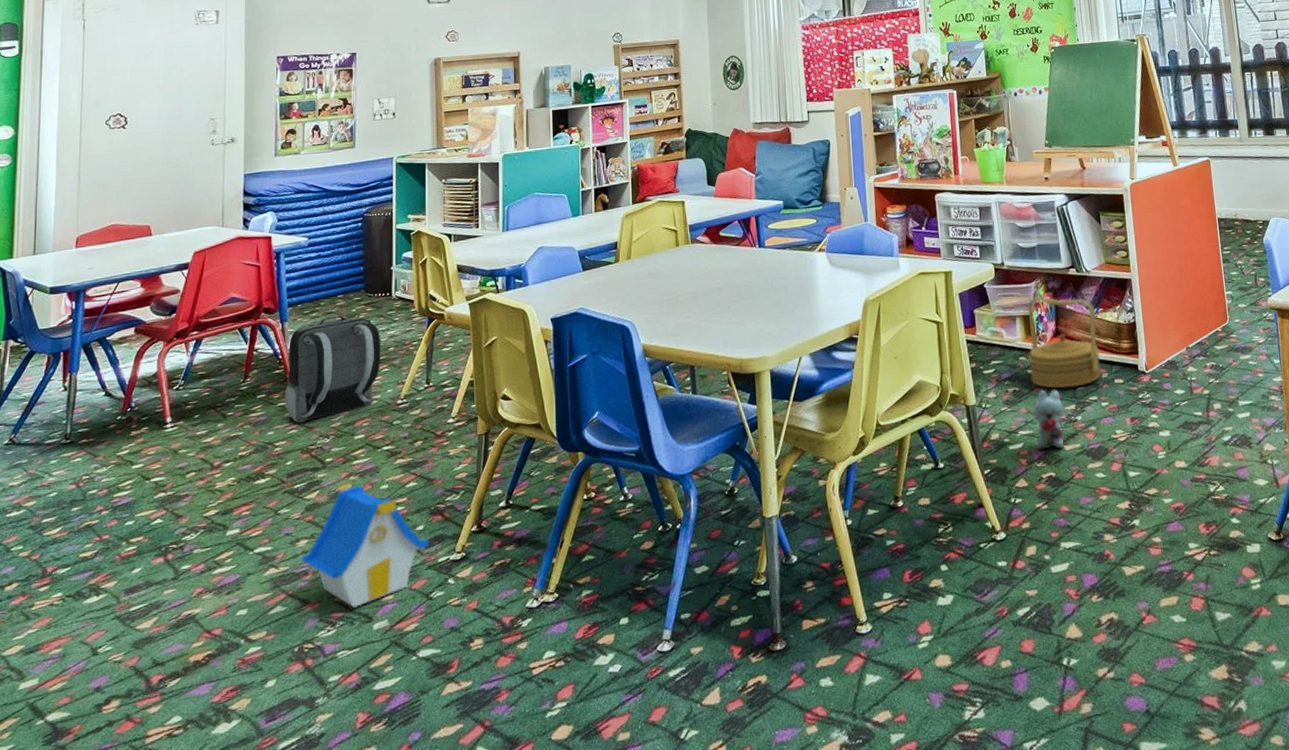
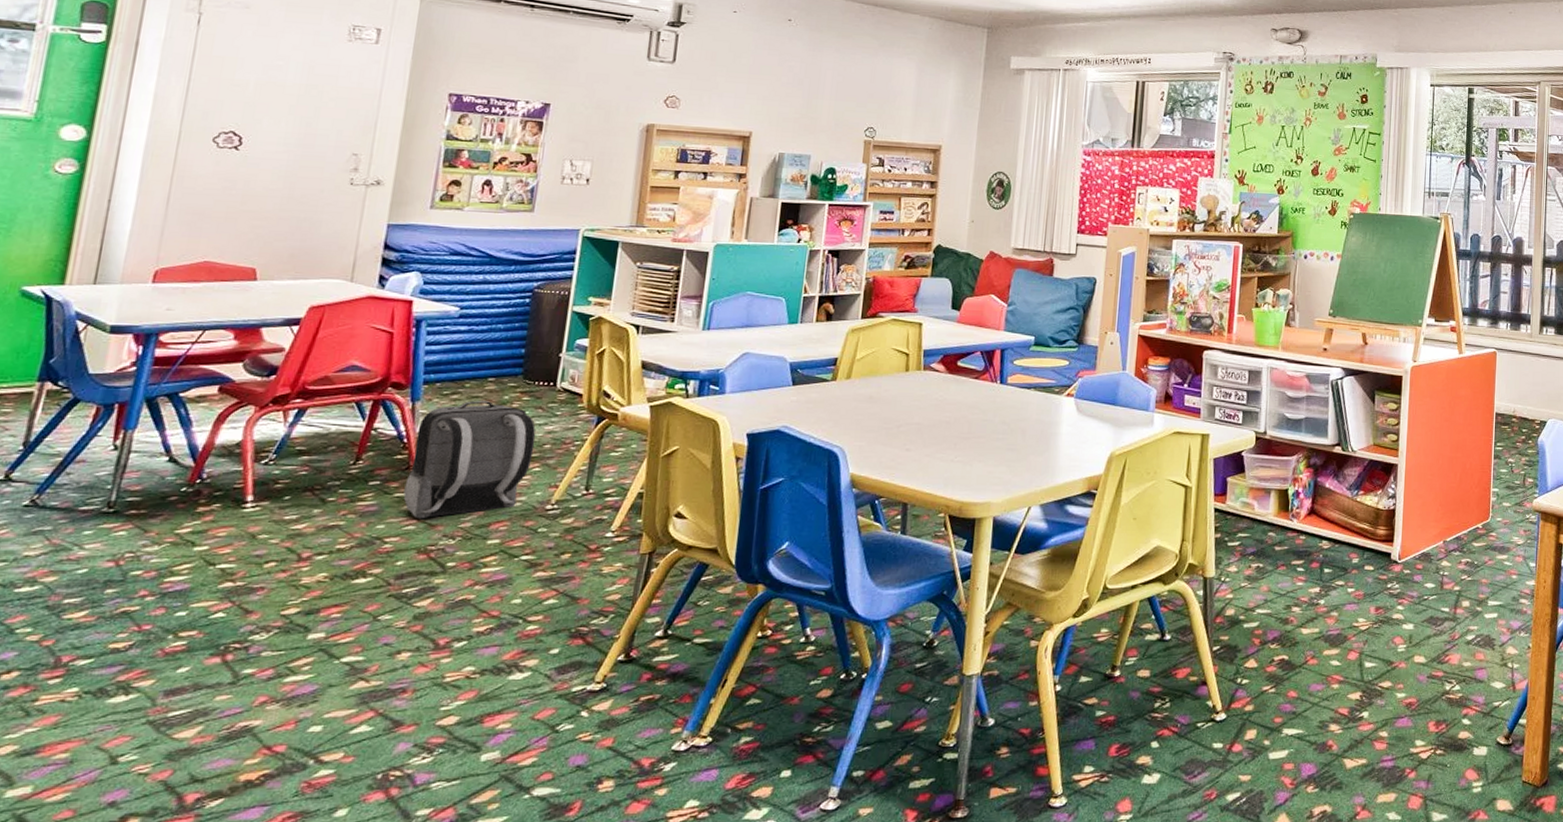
toy house: present [300,482,430,608] -> none [398,592,564,734]
basket: present [1027,296,1101,389] -> none [1276,471,1355,570]
plush toy: present [1033,389,1065,450] -> none [1273,568,1308,632]

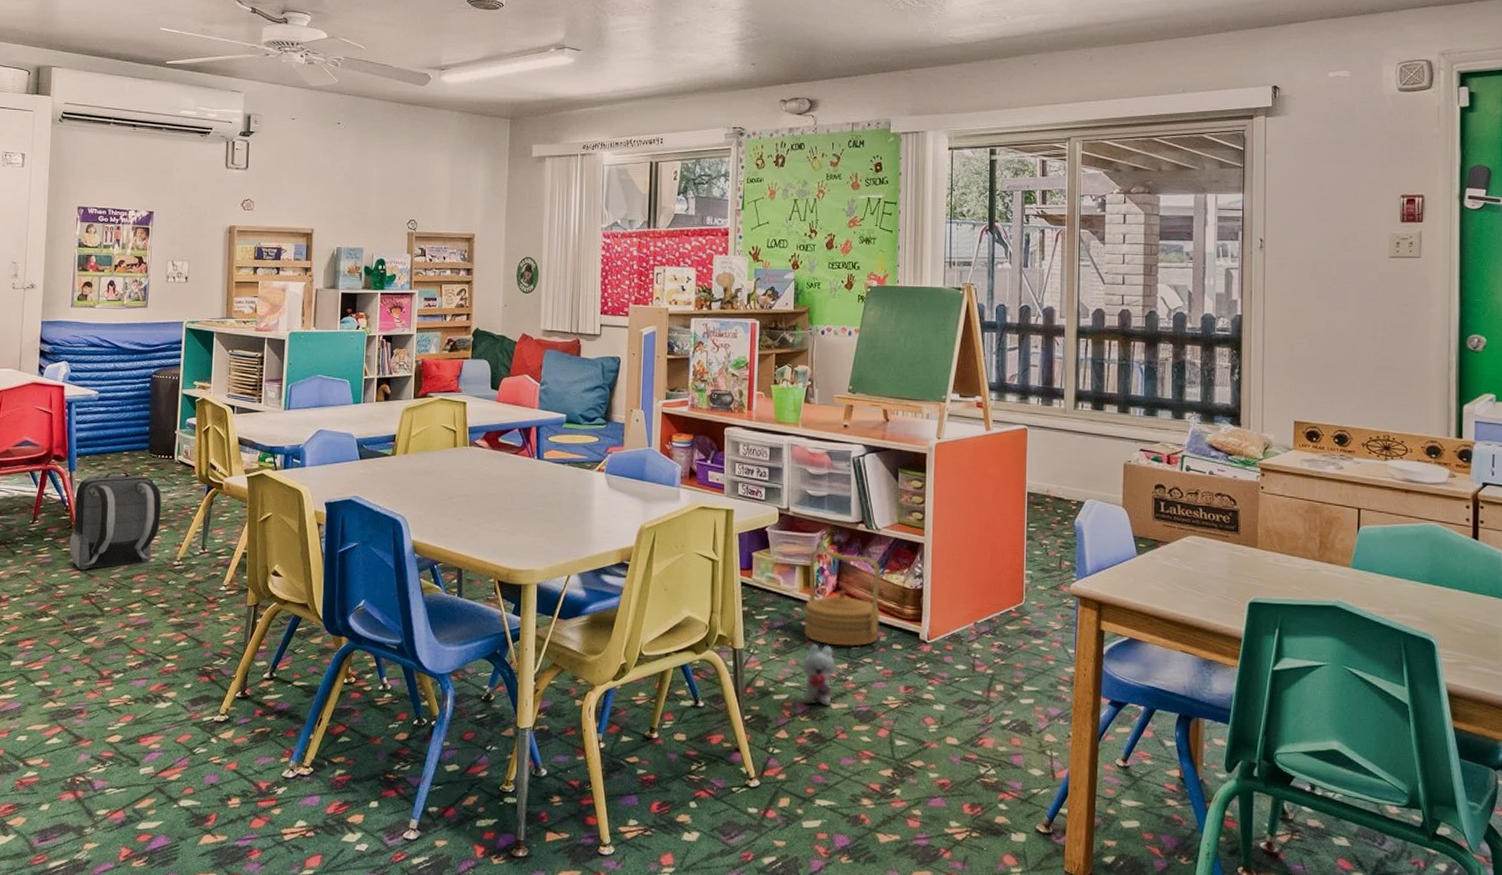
plush toy: none [1273,568,1308,632] -> present [802,643,836,706]
basket: none [1276,471,1355,570] -> present [803,548,881,647]

